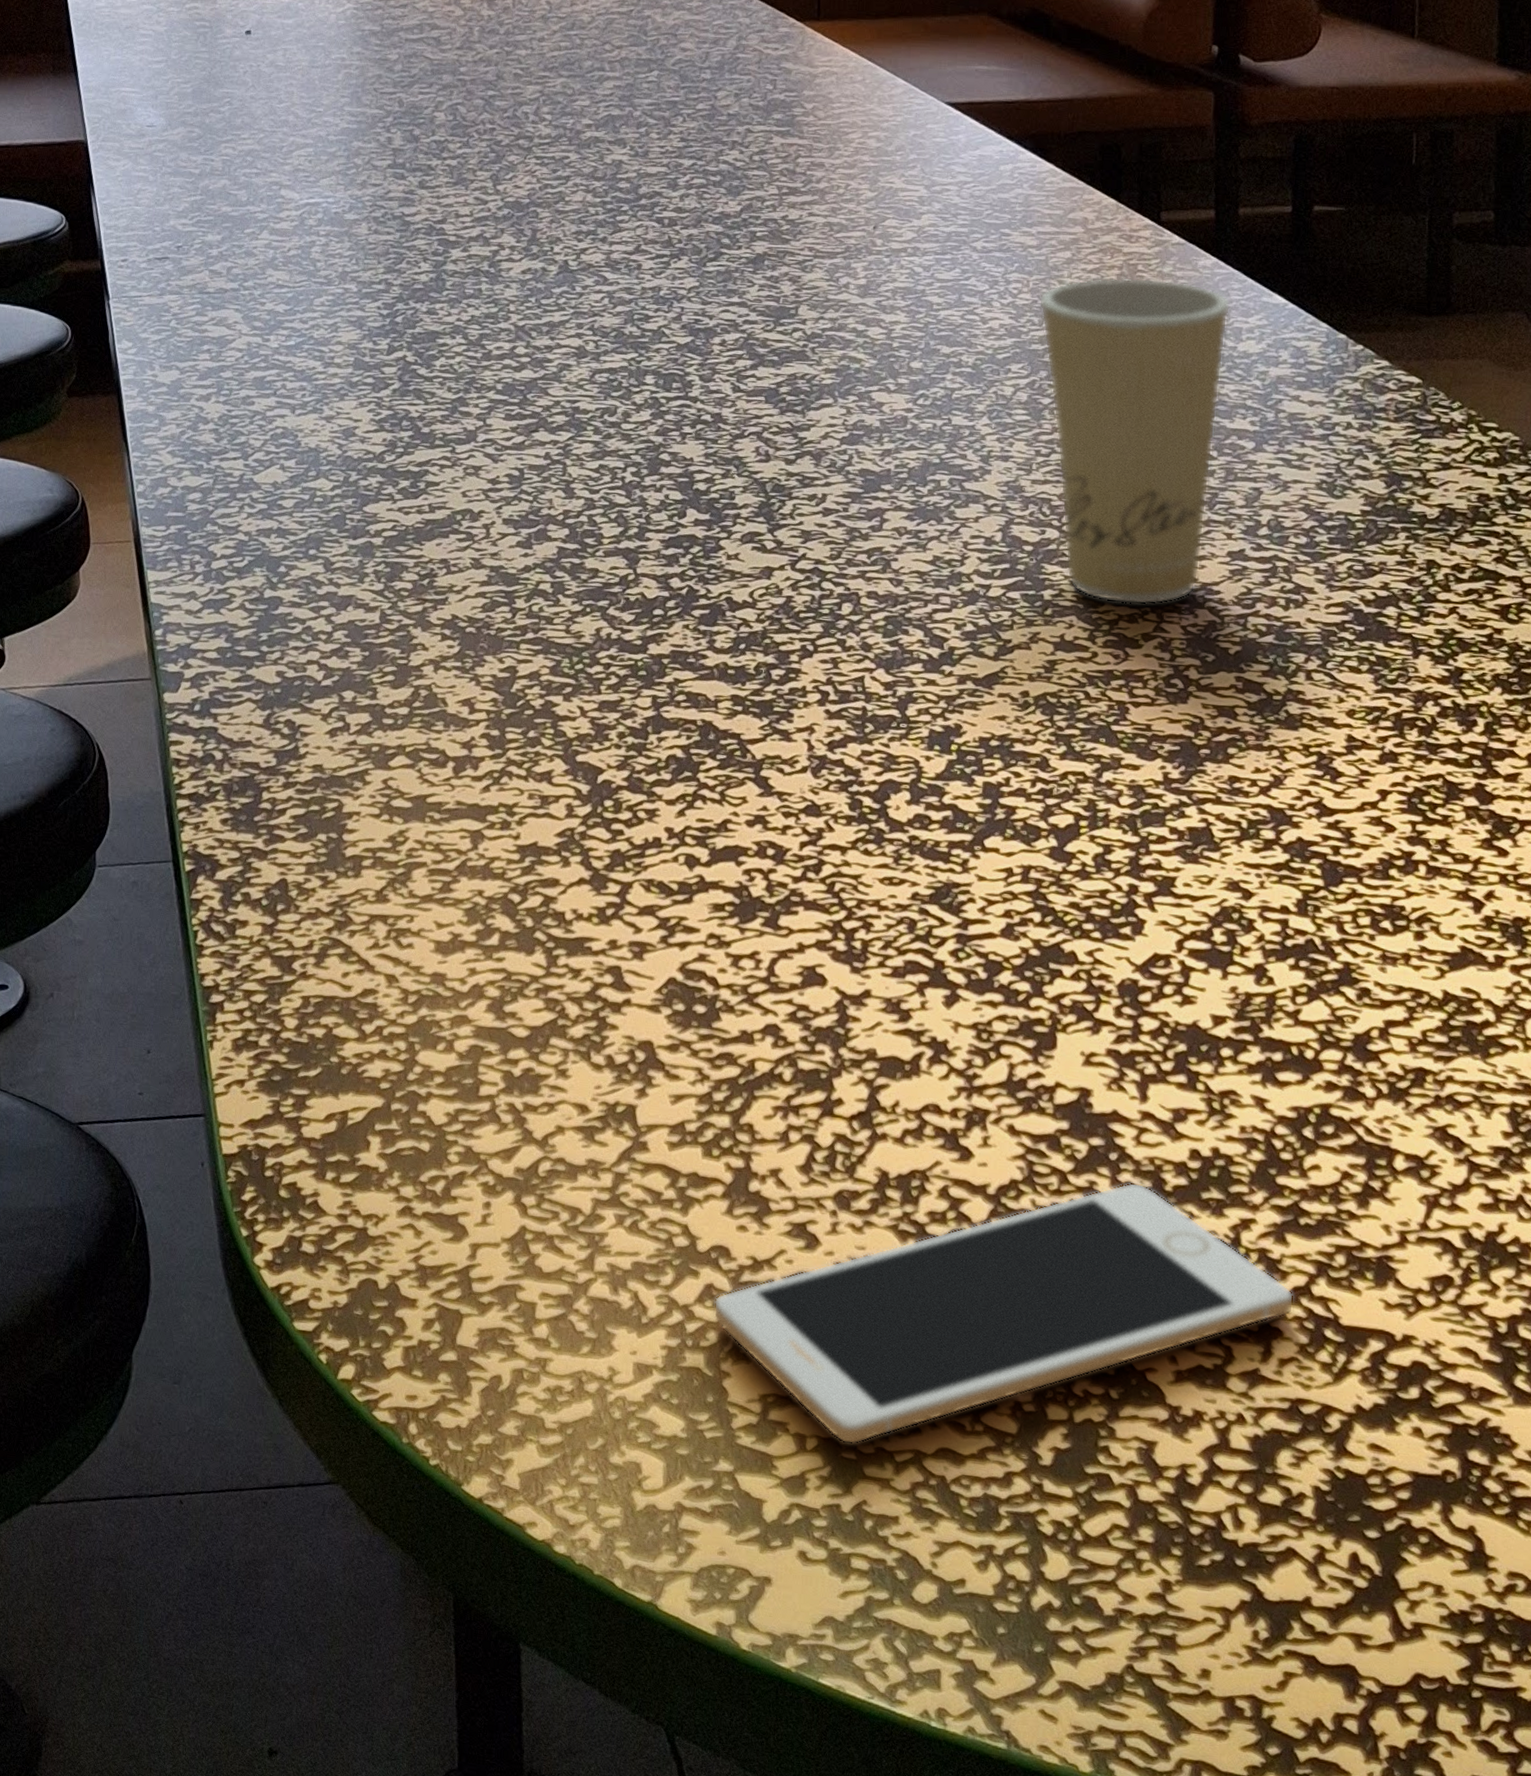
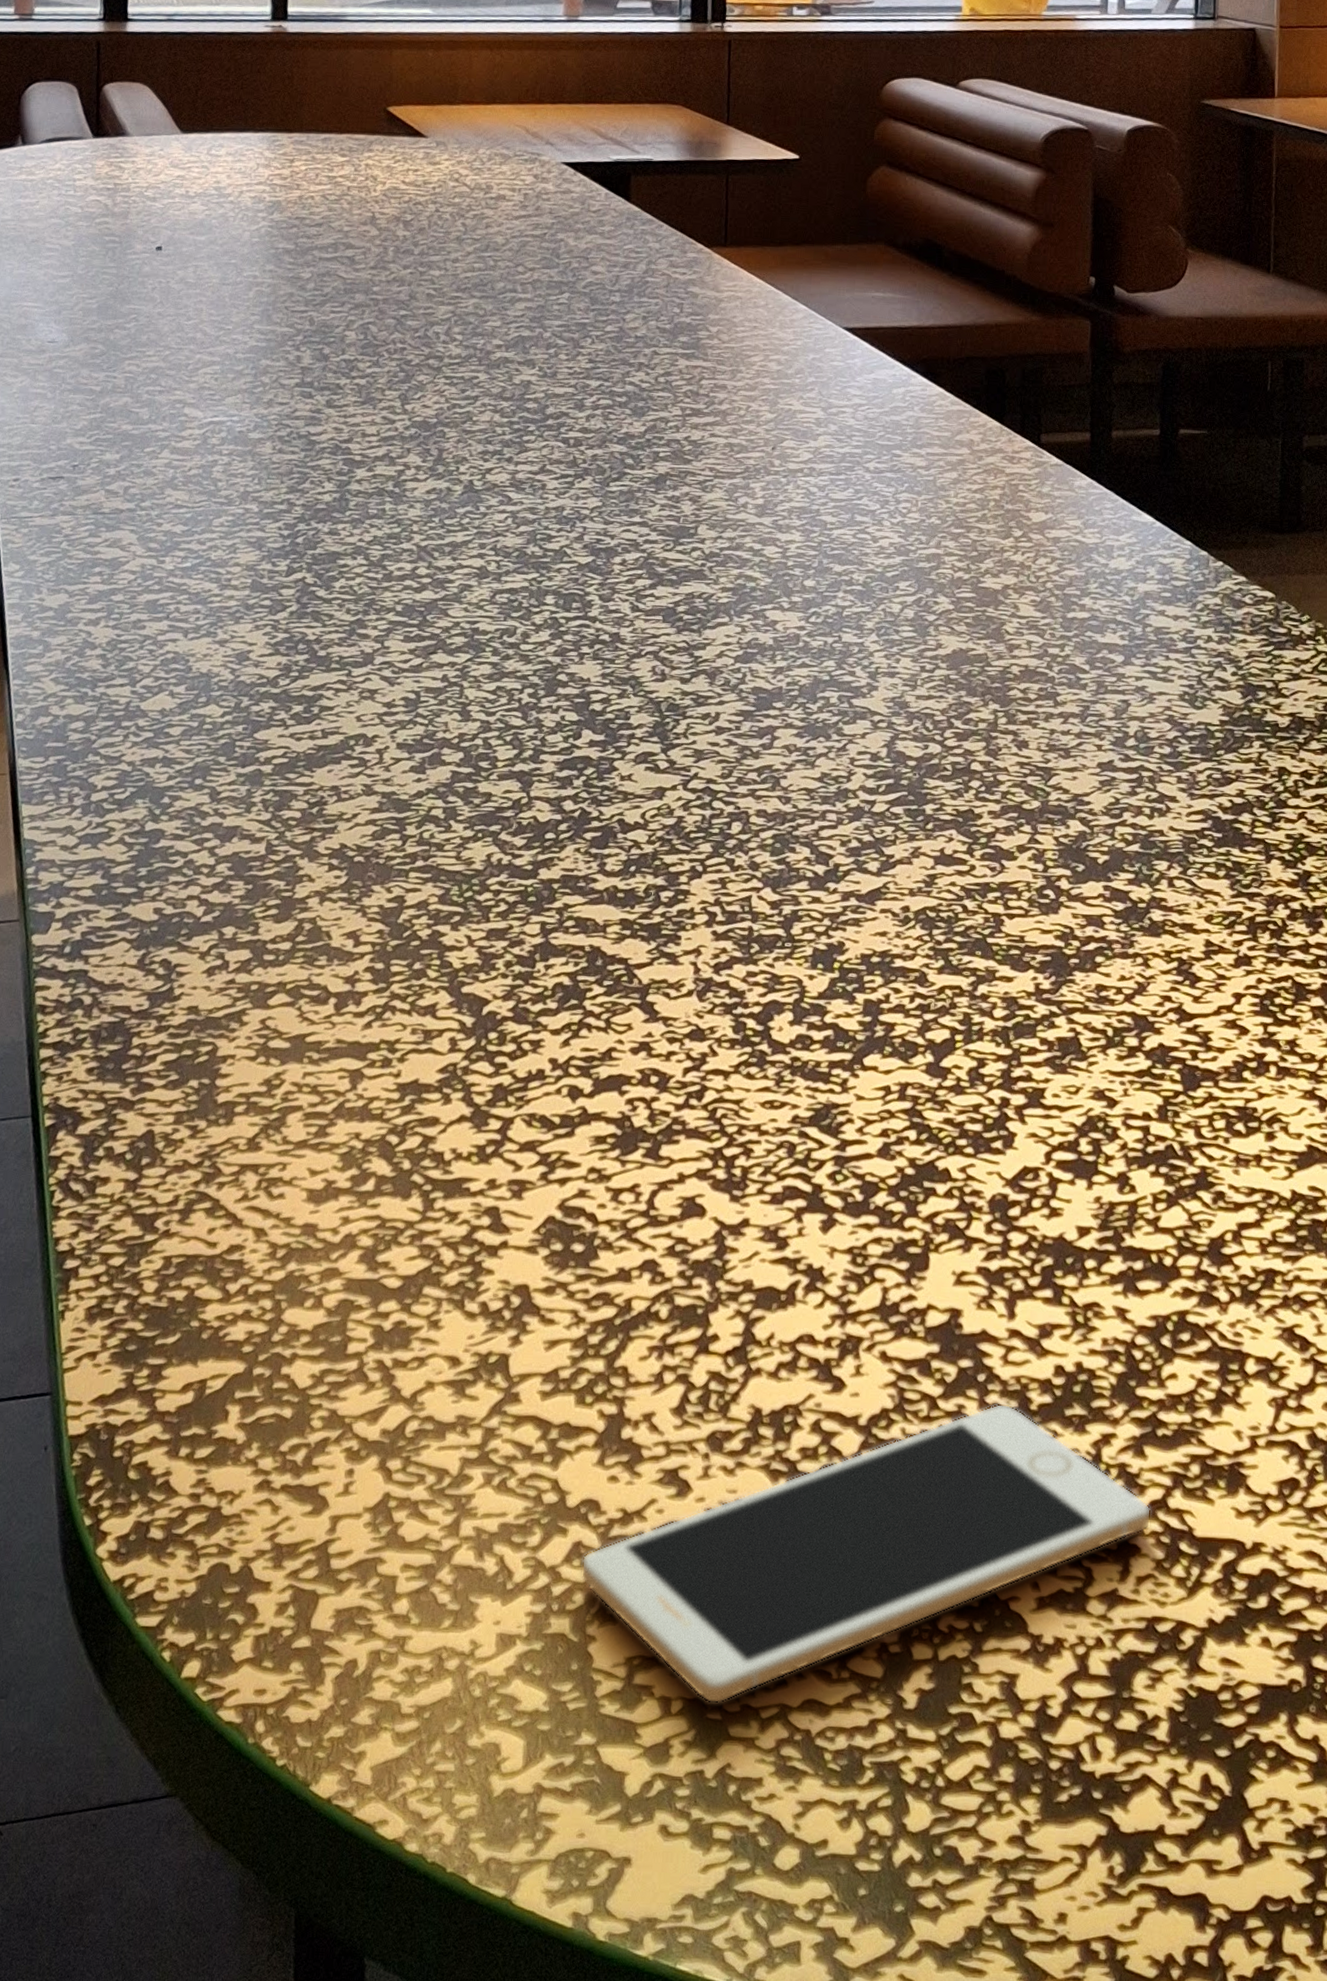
paper cup: present [1038,277,1231,605] -> none [926,497,1104,817]

